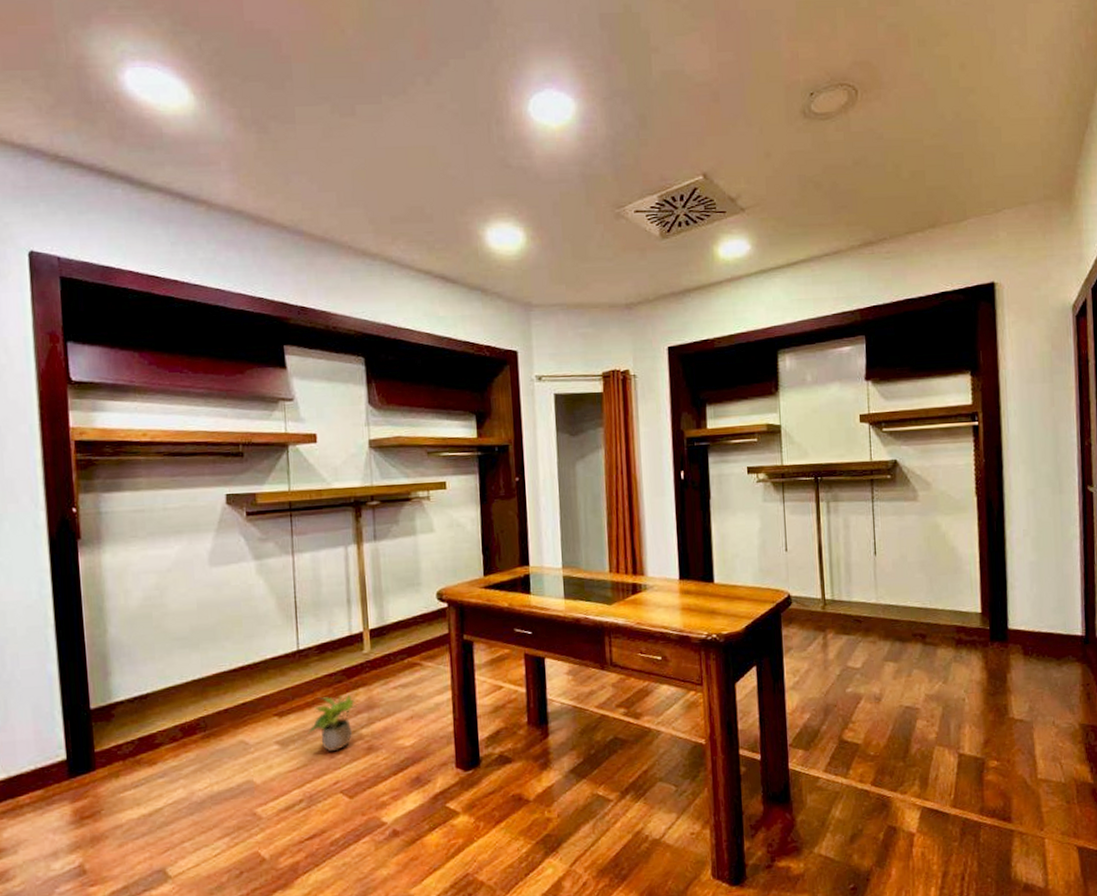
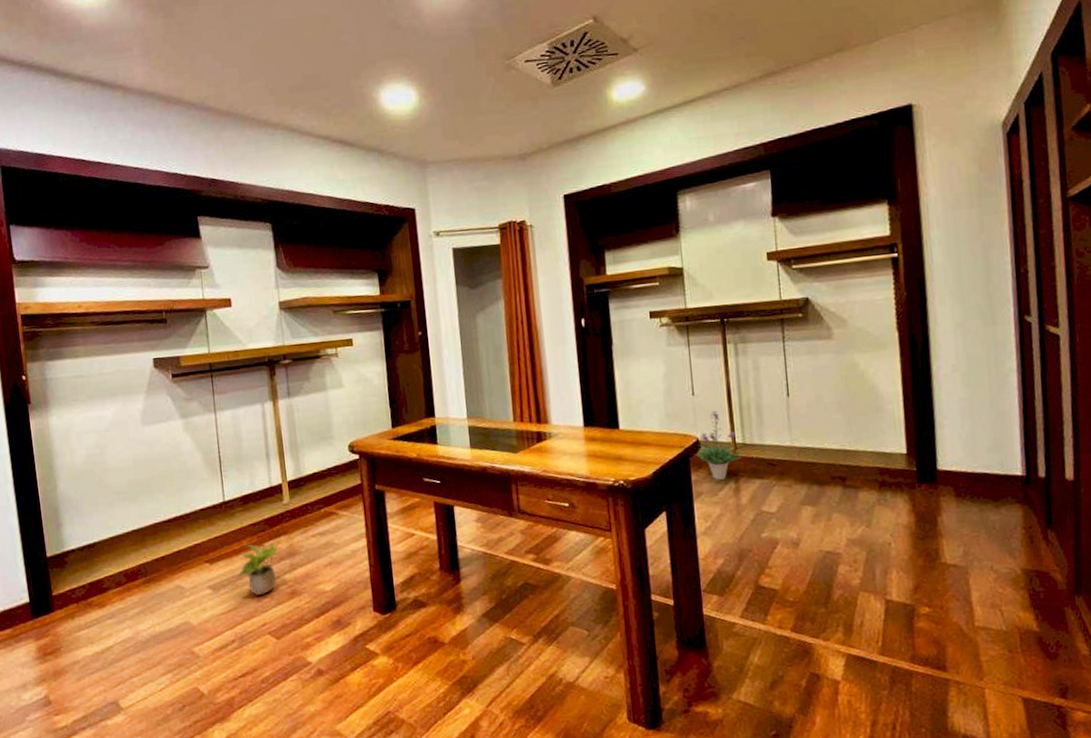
potted plant: none [787,566,831,635] -> present [696,410,743,480]

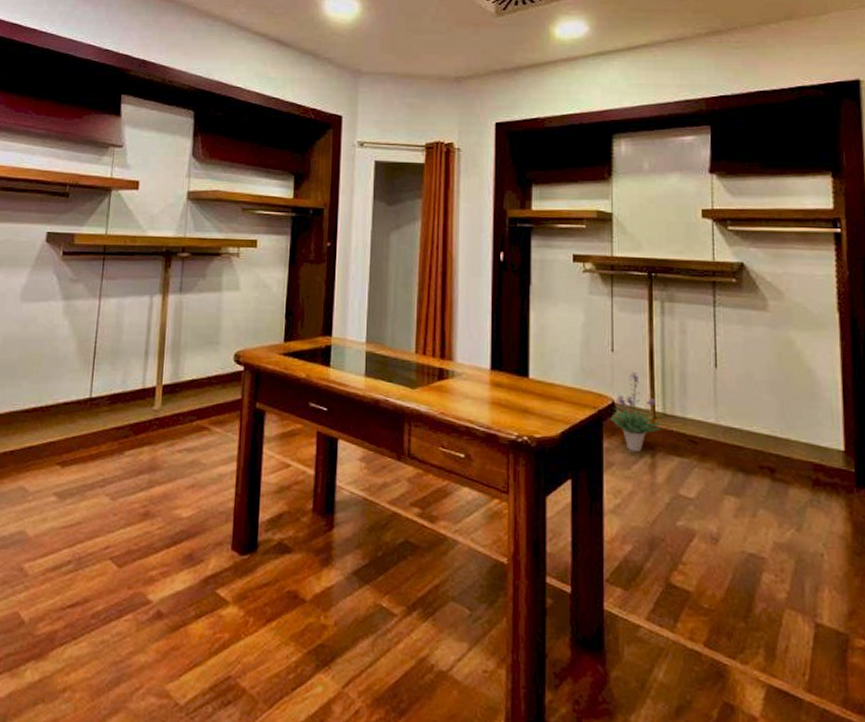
potted plant: present [235,543,279,596] -> none [86,451,140,513]

